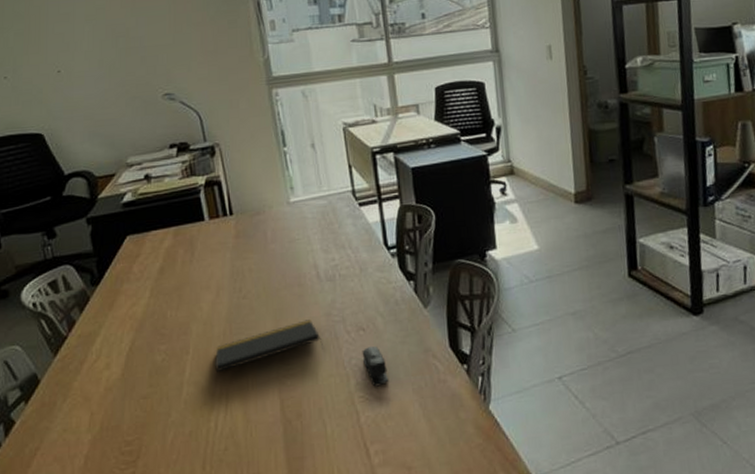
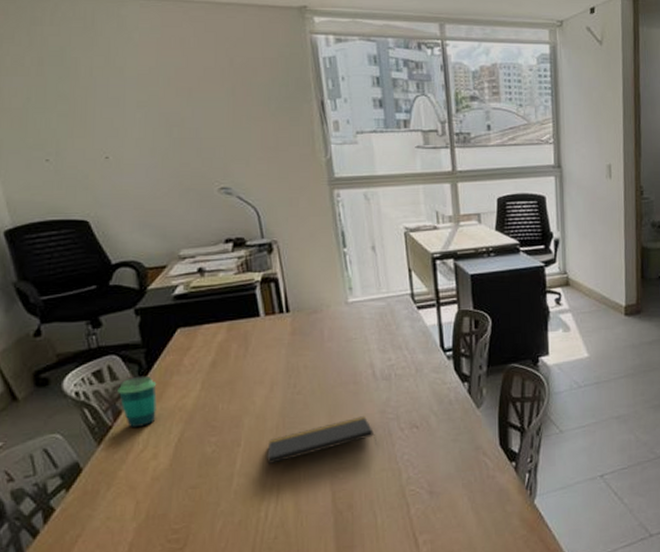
cup: none [72,284,108,338] -> present [118,375,157,428]
stapler: present [362,345,389,387] -> none [414,442,440,481]

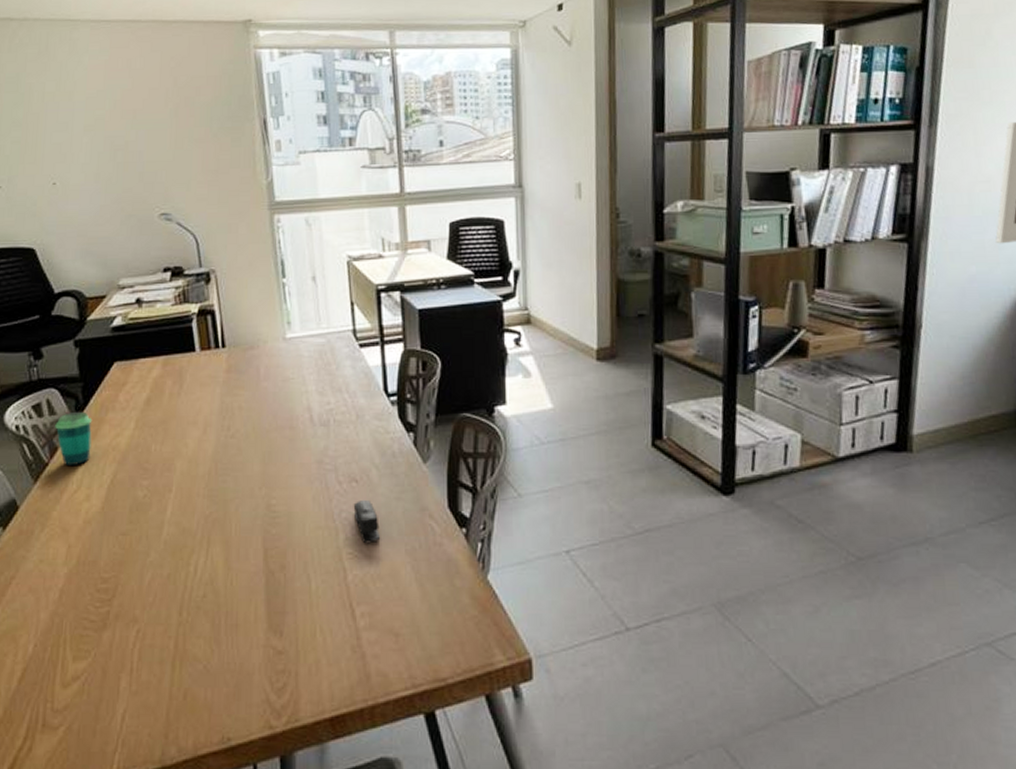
notepad: present [267,416,376,465] -> none [198,466,312,514]
stapler: none [414,442,440,481] -> present [353,499,381,544]

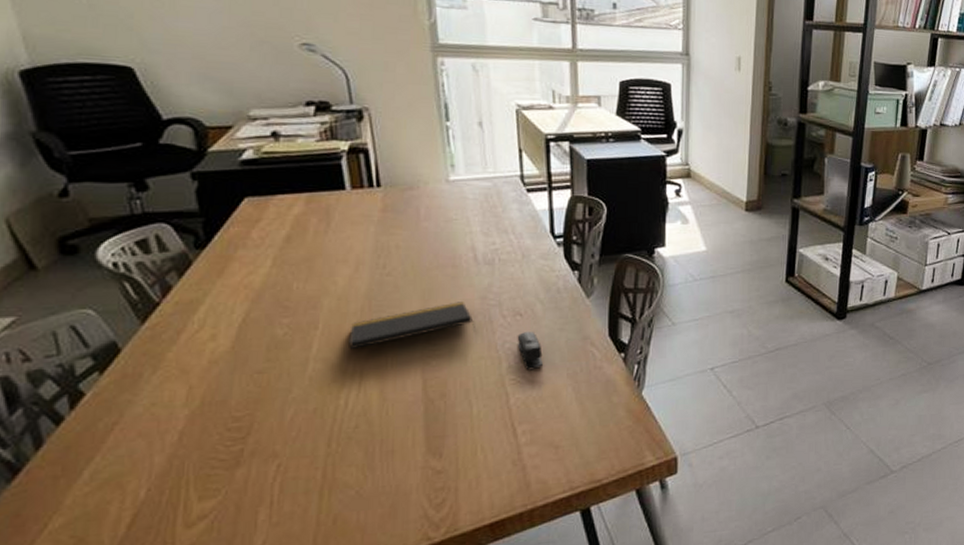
cup: present [55,411,93,467] -> none [167,248,218,306]
notepad: none [198,466,312,514] -> present [349,302,475,350]

